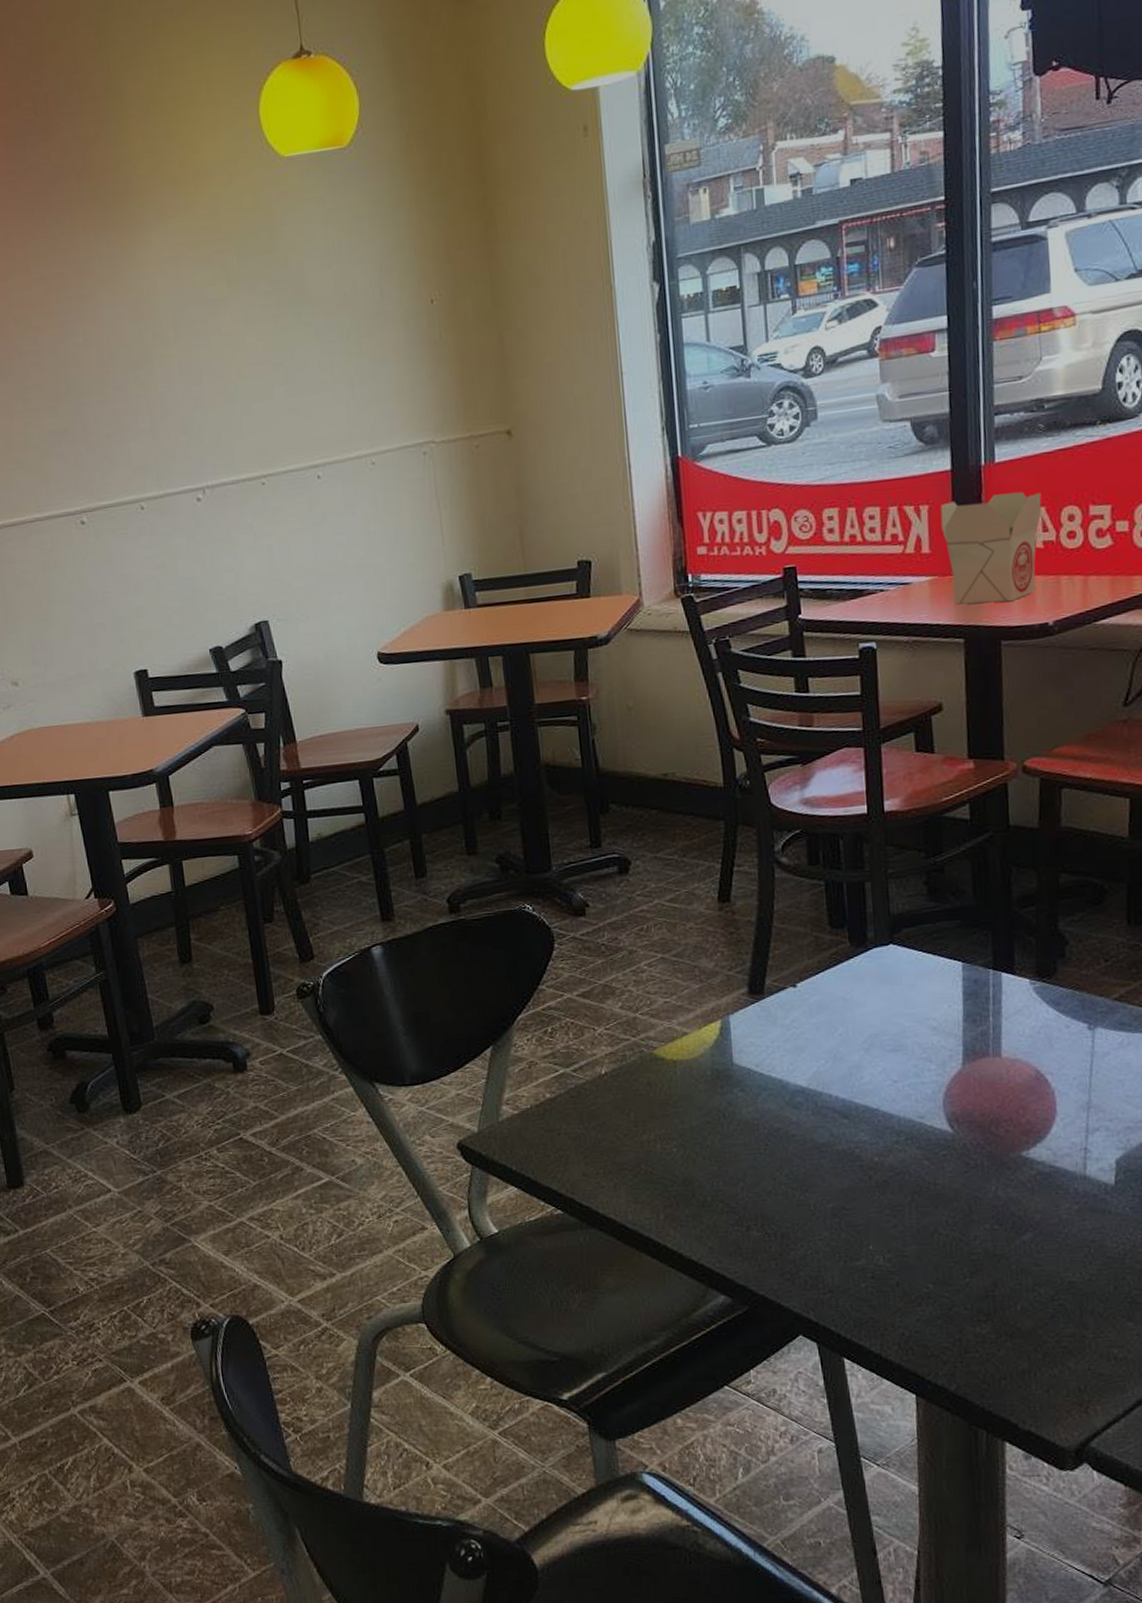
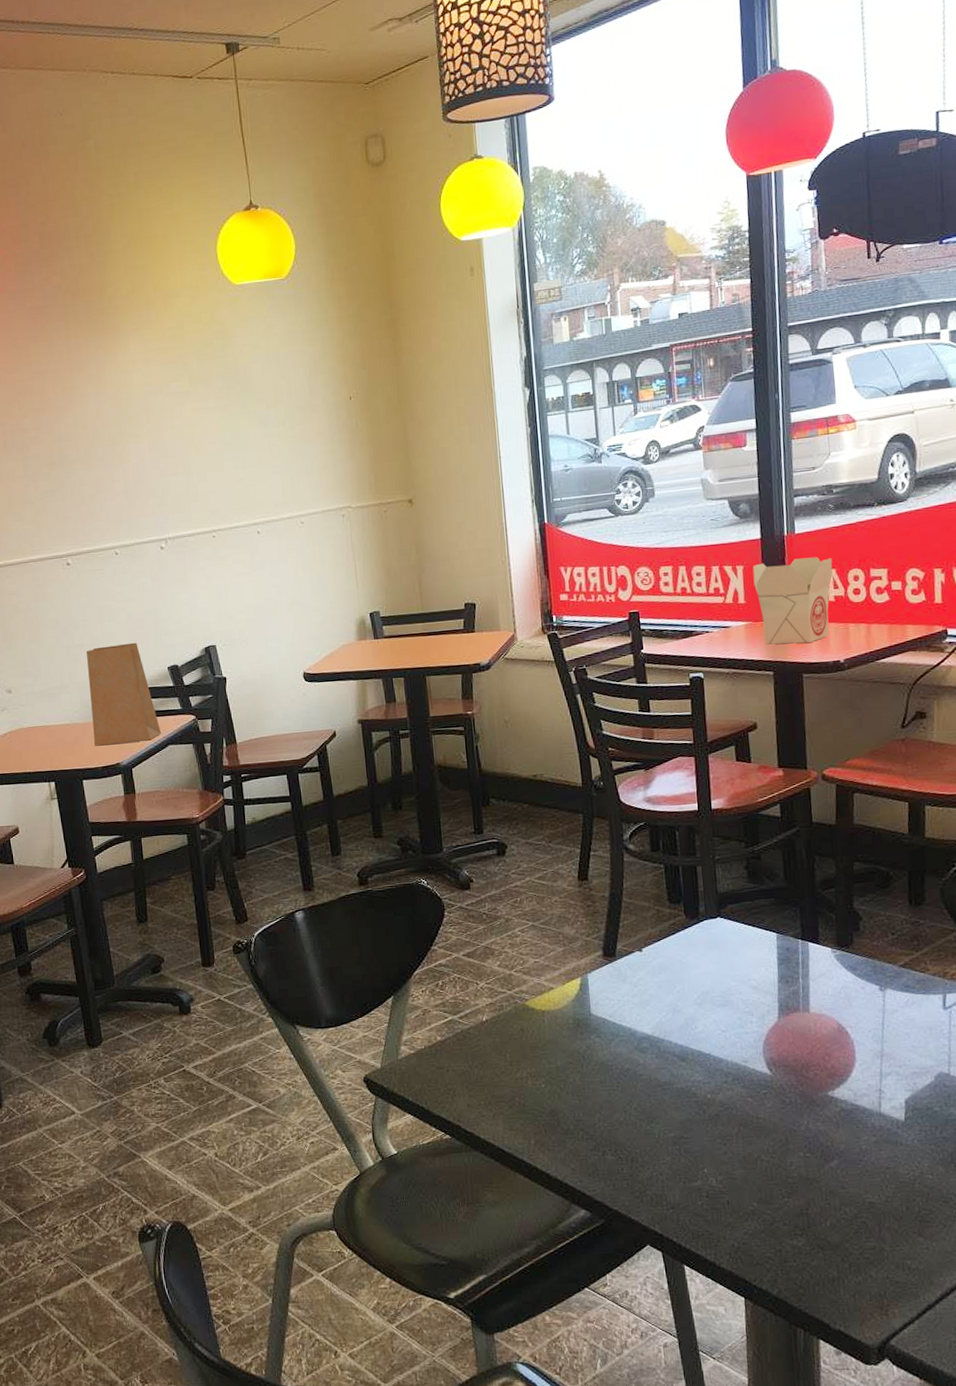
paper bag: none [109,619,204,749] -> present [86,642,162,746]

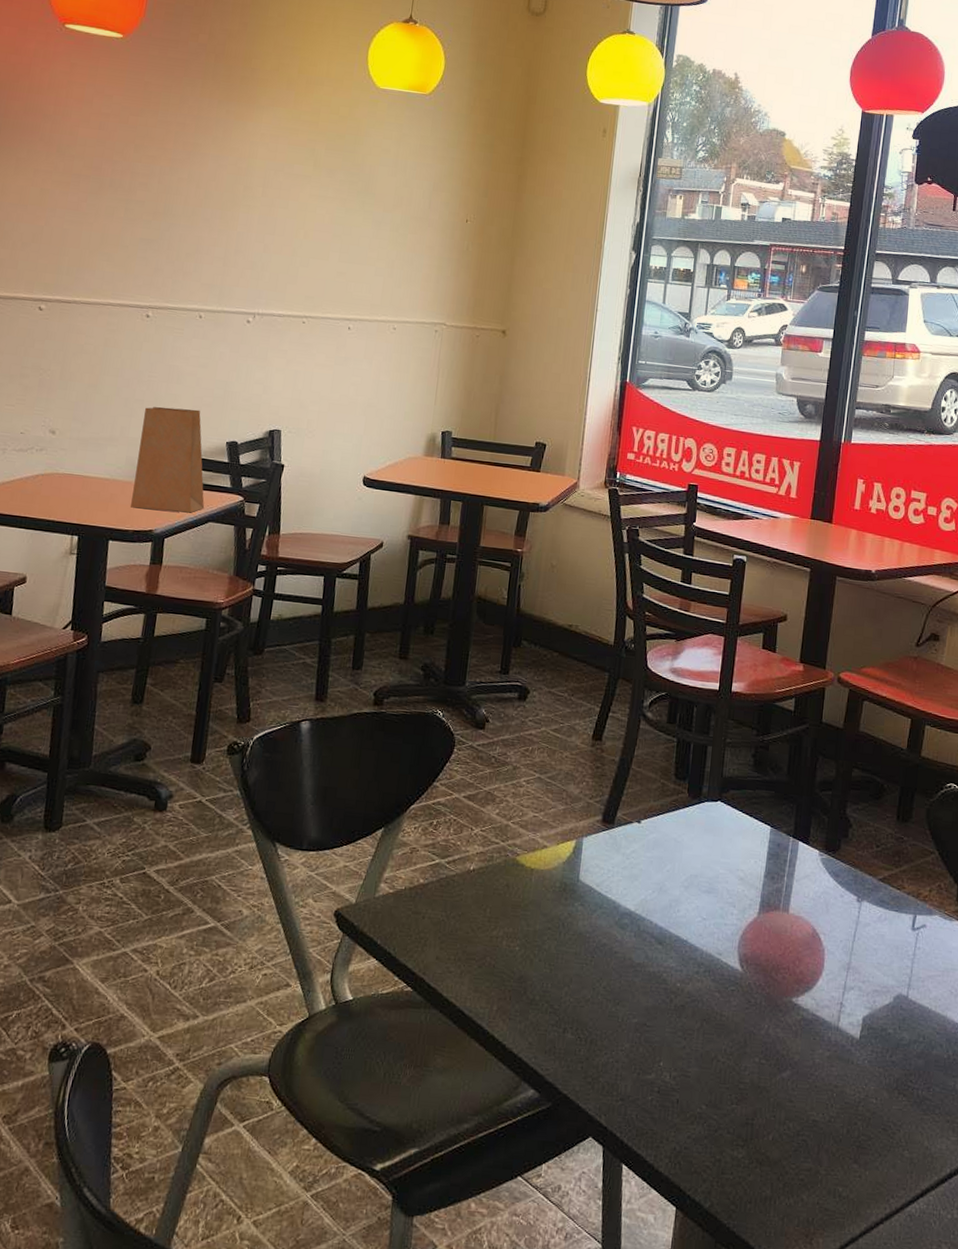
takeout container: present [752,556,833,645] -> none [806,463,880,549]

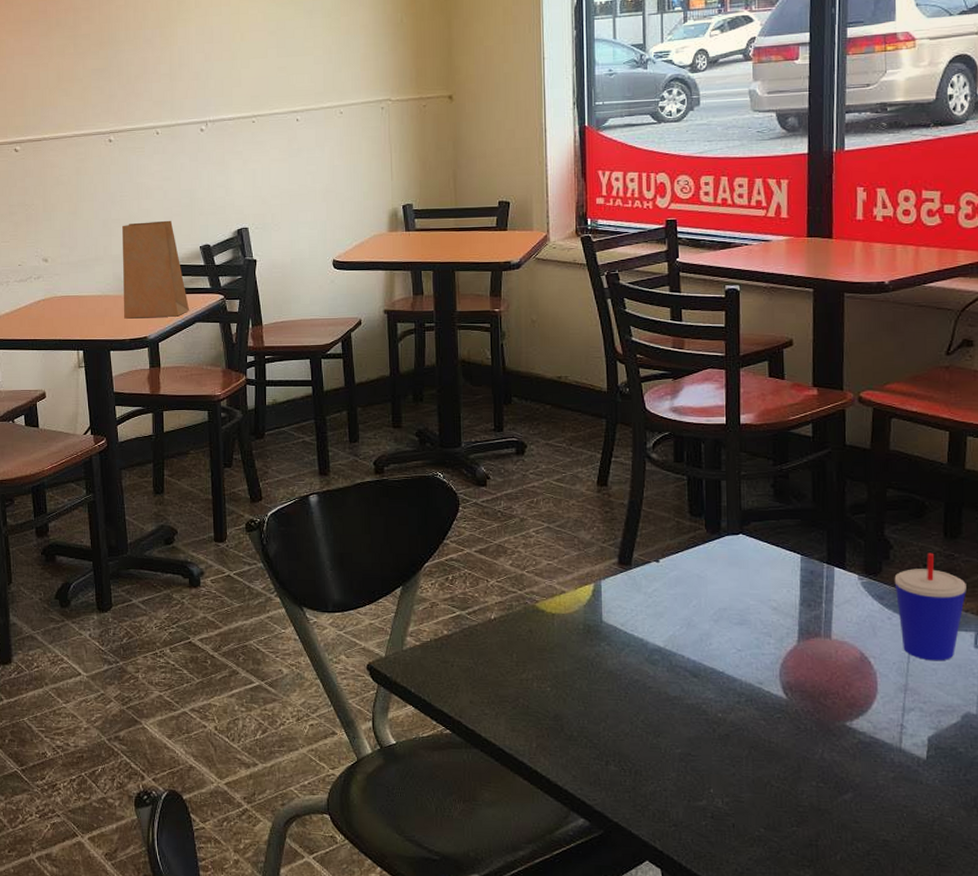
beverage cup: none [849,834,911,941] -> present [894,553,966,661]

